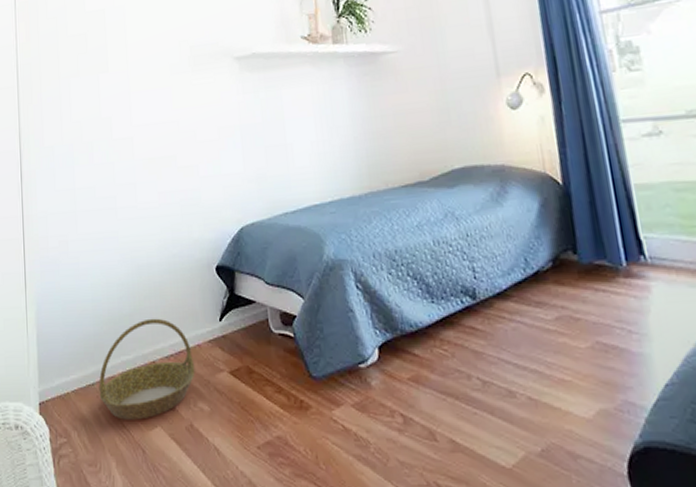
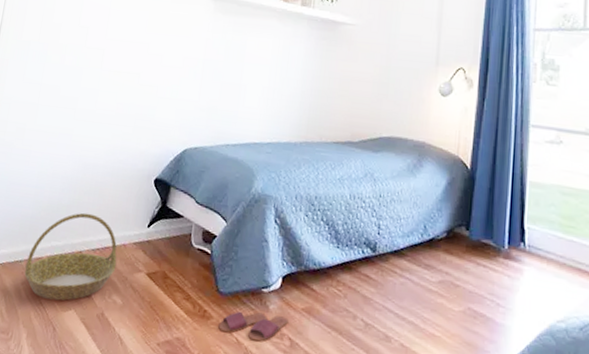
slippers: none [320,391,396,424] -> present [218,311,289,342]

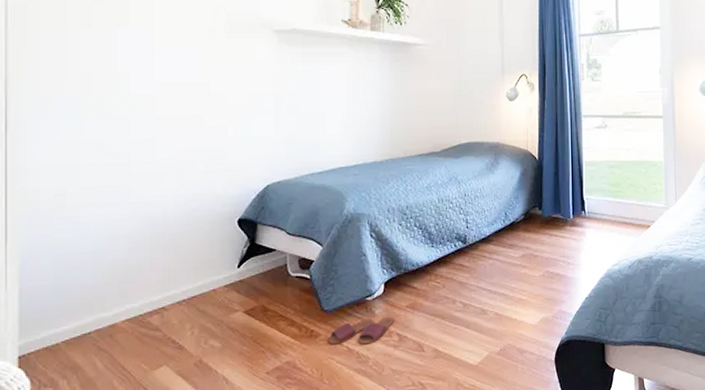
basket: present [24,212,117,301] -> none [96,267,208,364]

